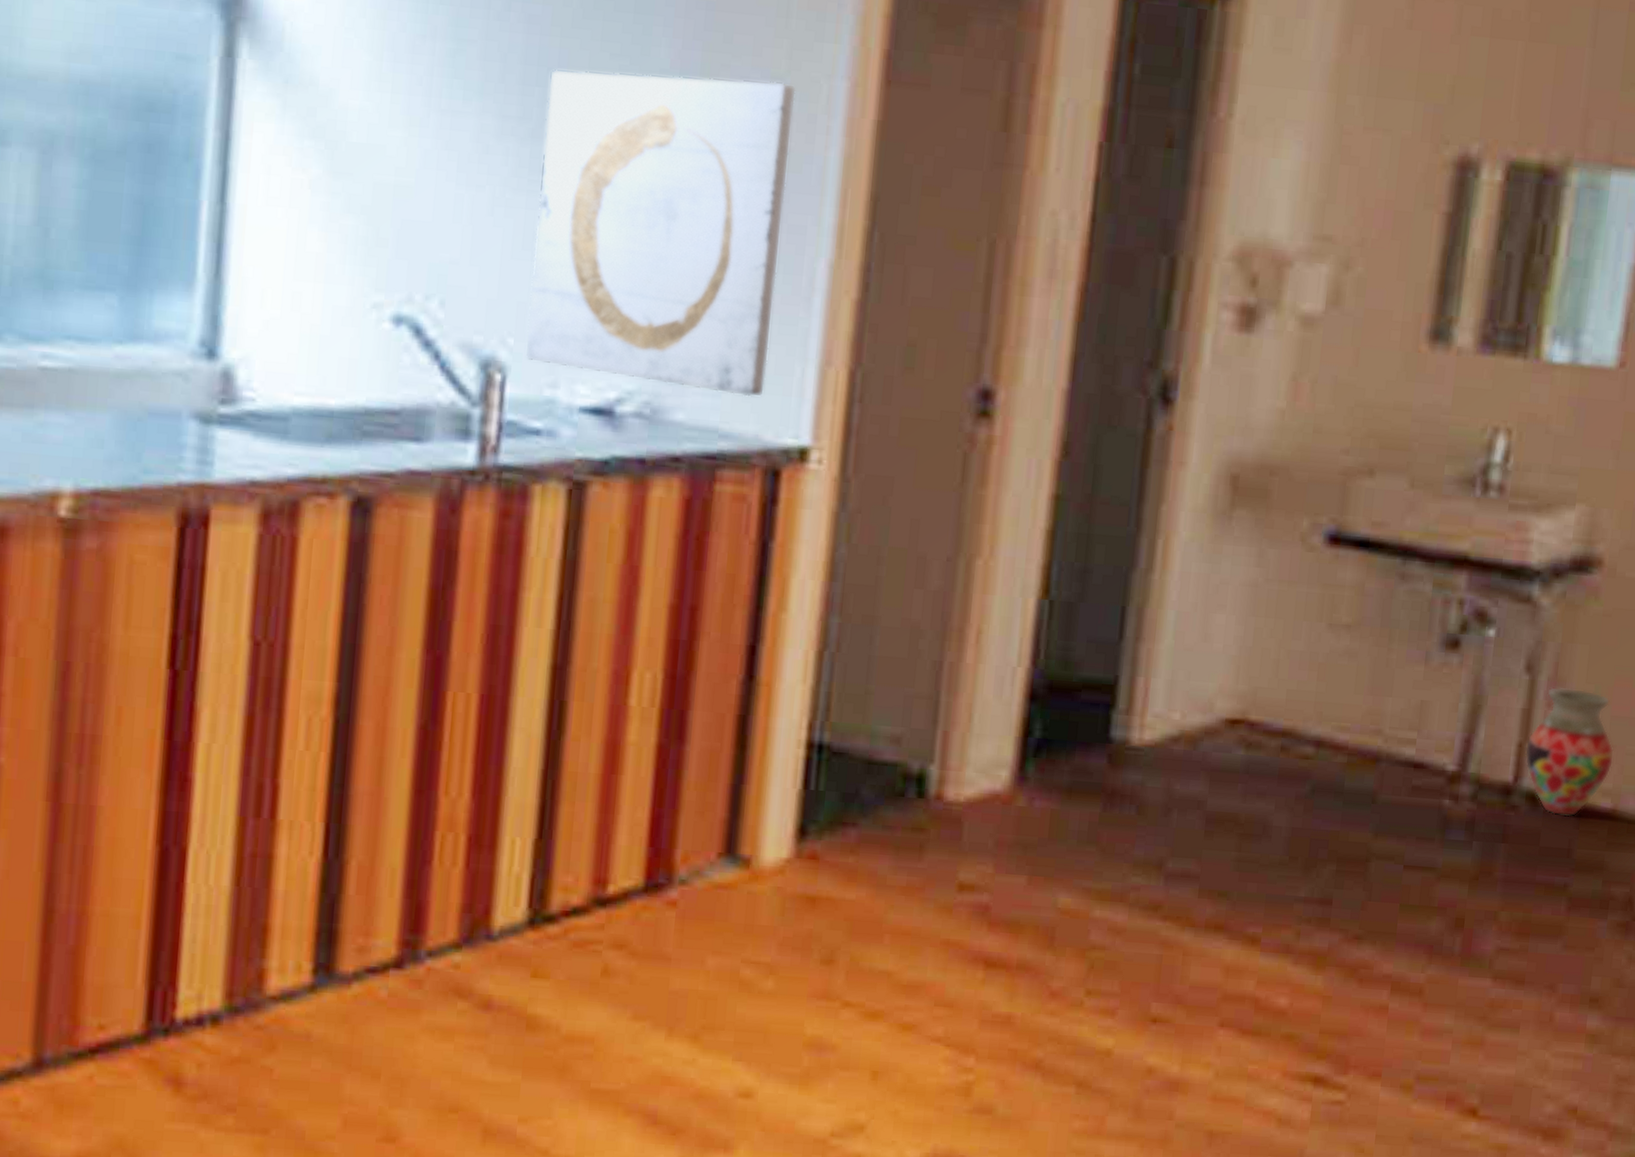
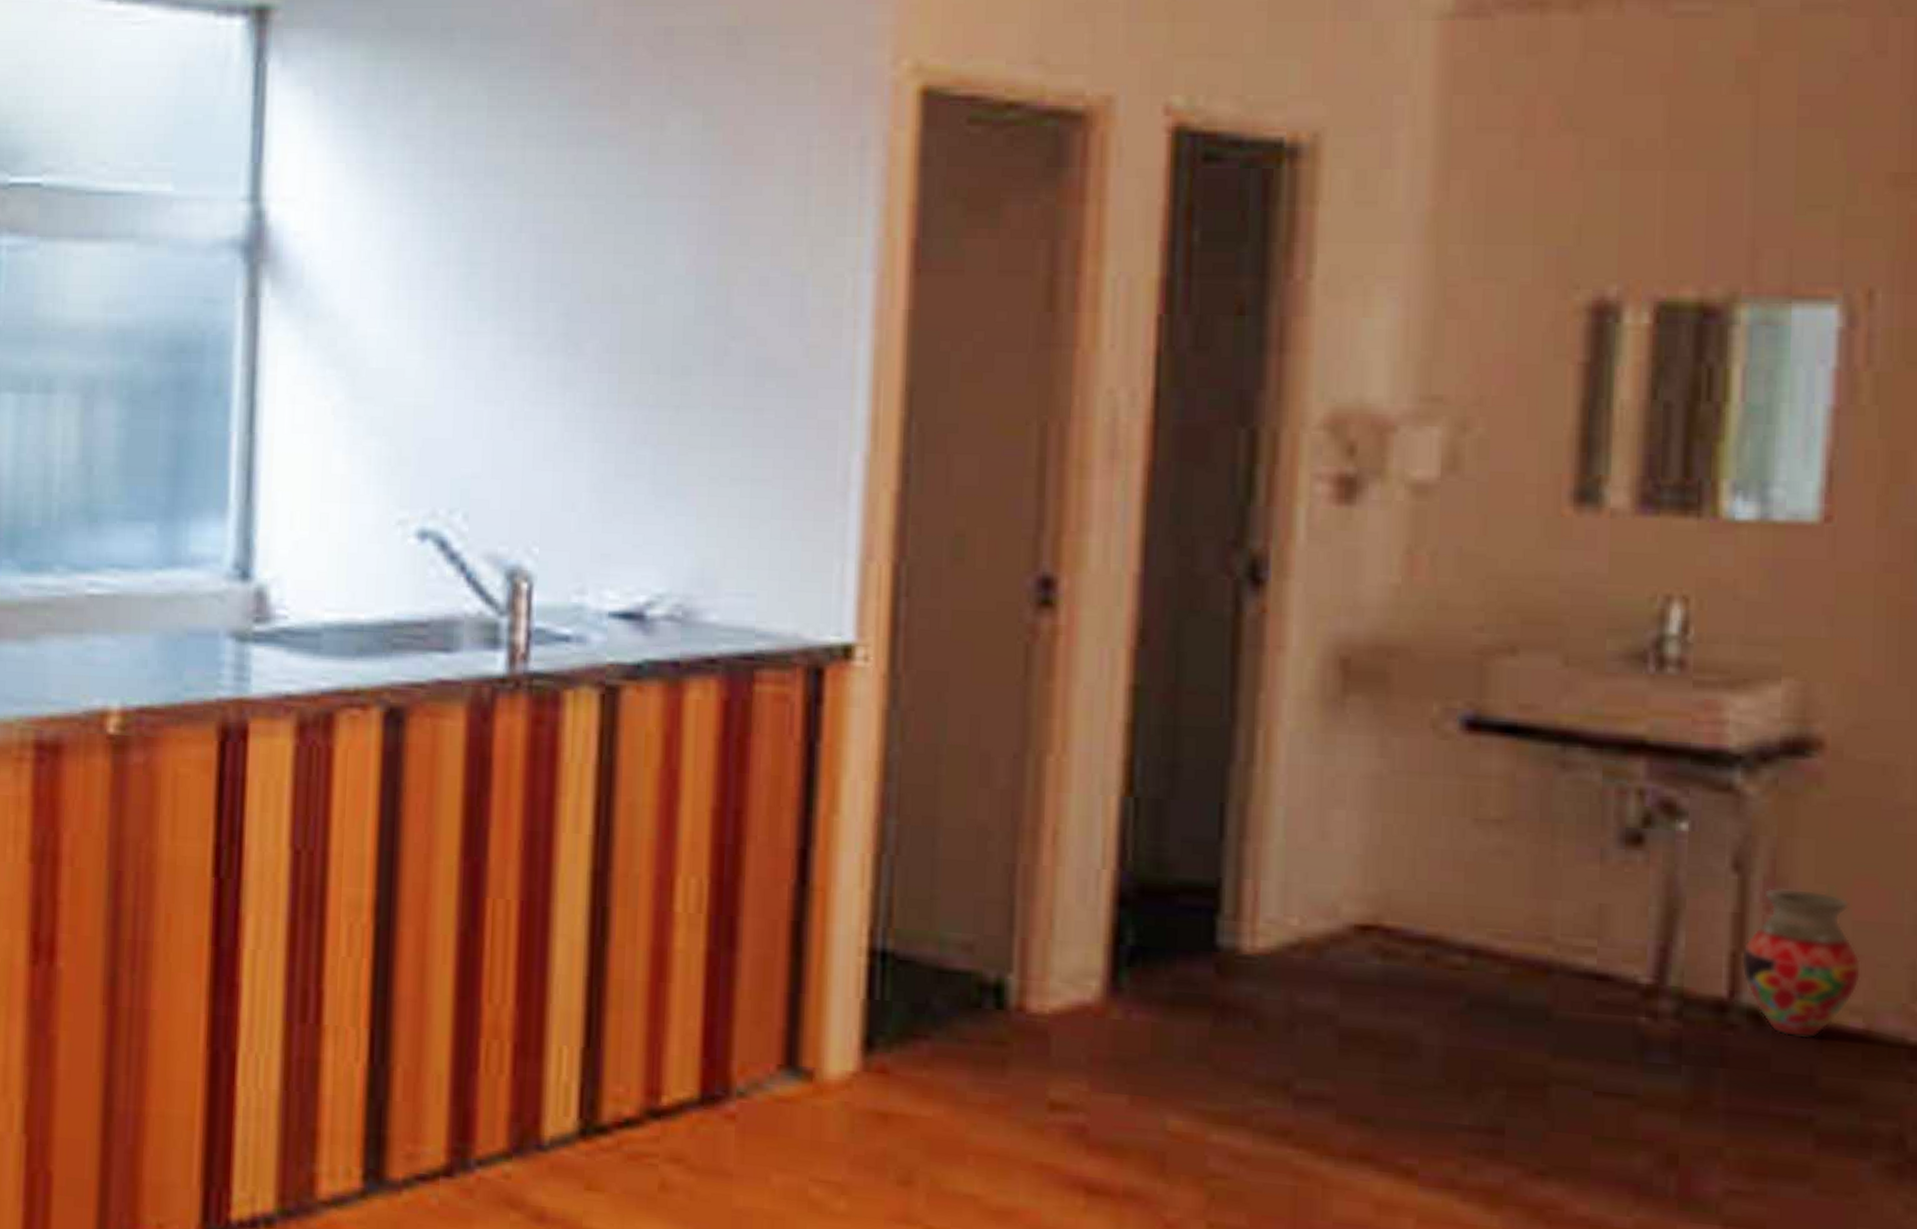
wall art: present [525,69,796,398] -> none [551,279,819,596]

